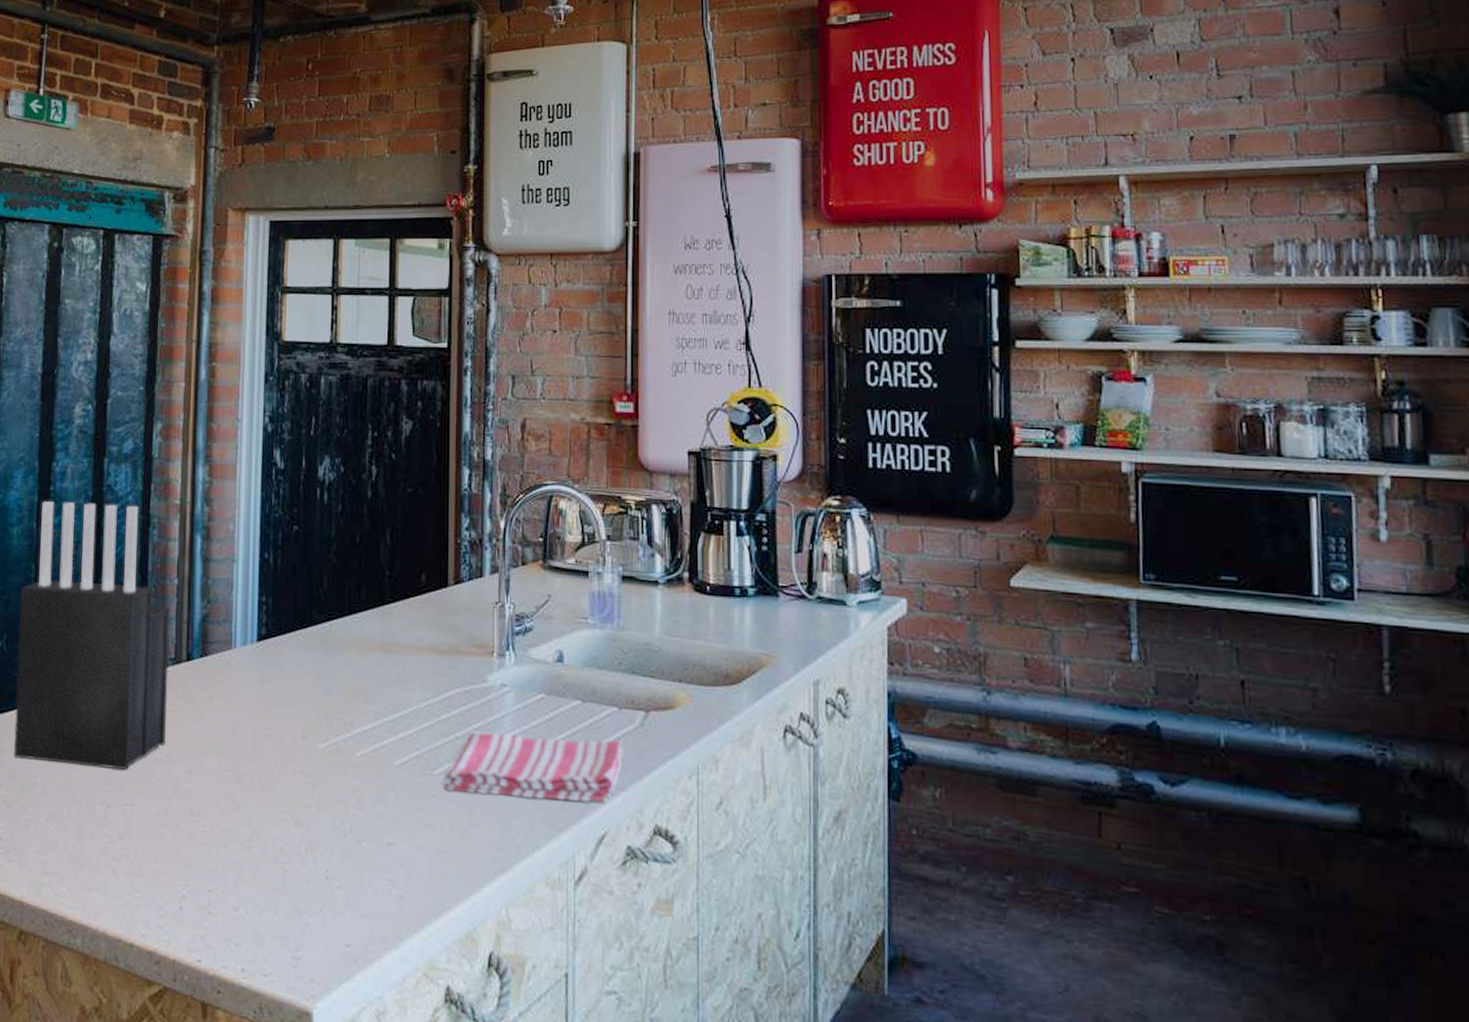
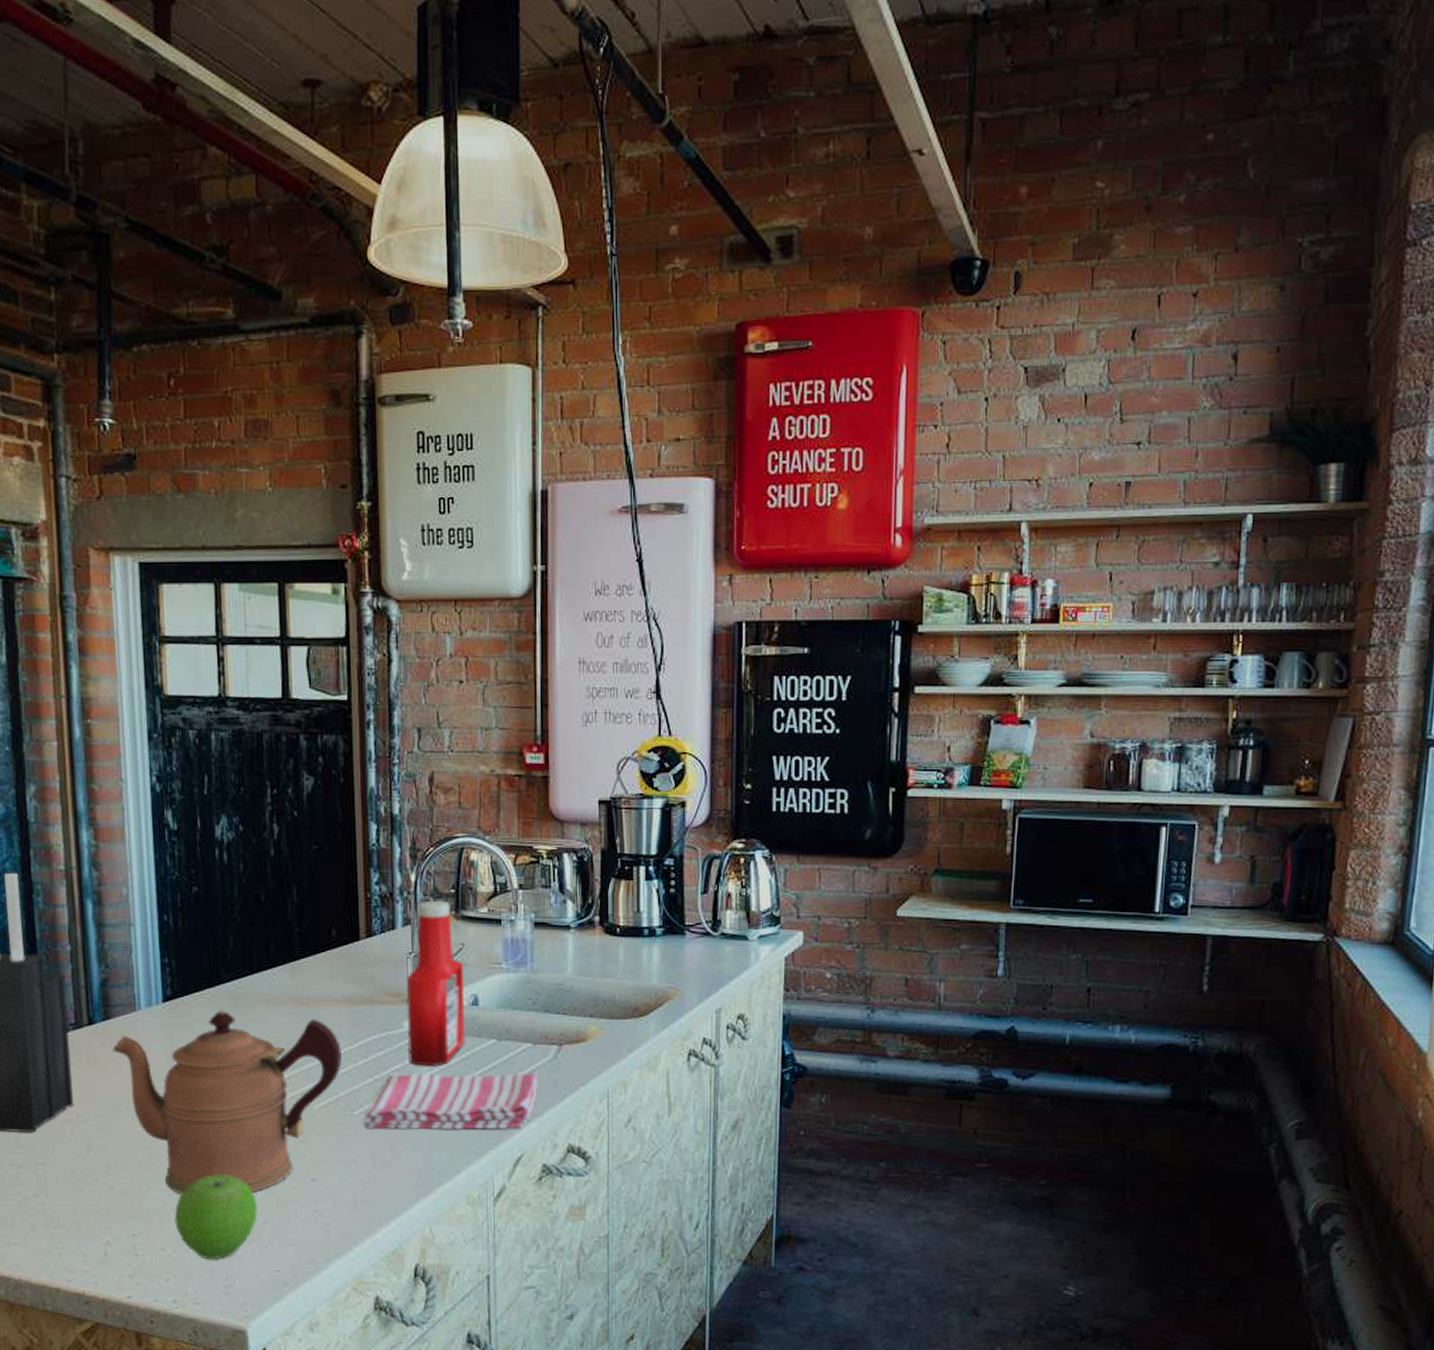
coffeepot: none [206,652,426,854] -> present [112,1010,343,1194]
fruit: none [250,829,332,926] -> present [174,1174,257,1260]
ketchup bottle: none [491,548,550,726] -> present [406,900,466,1066]

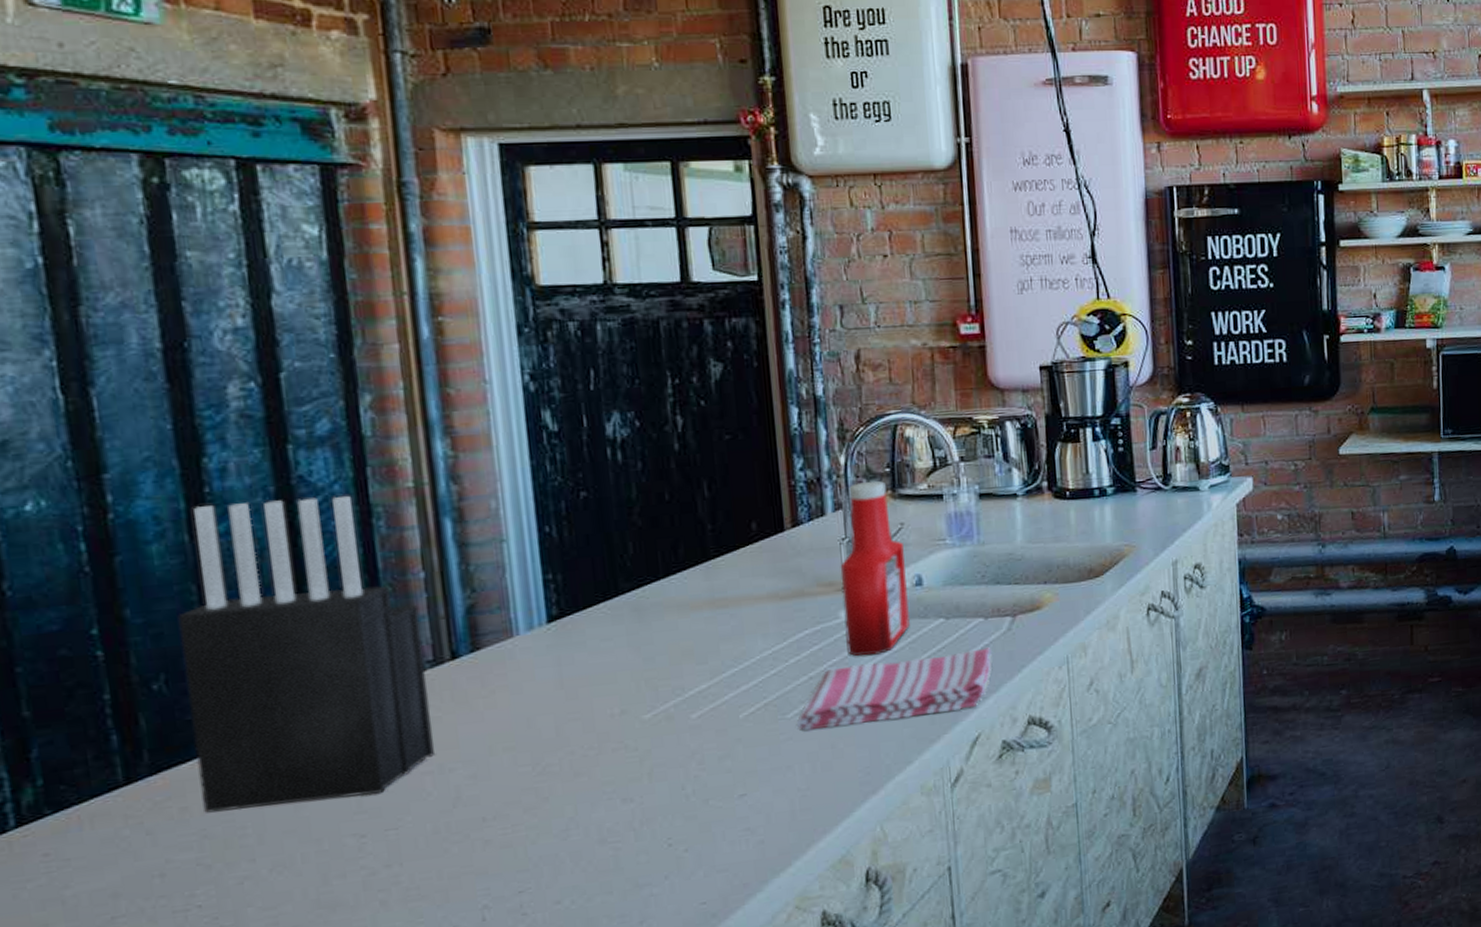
coffeepot: present [112,1010,343,1194] -> none [484,620,771,836]
fruit: present [174,1174,257,1260] -> none [571,805,676,904]

